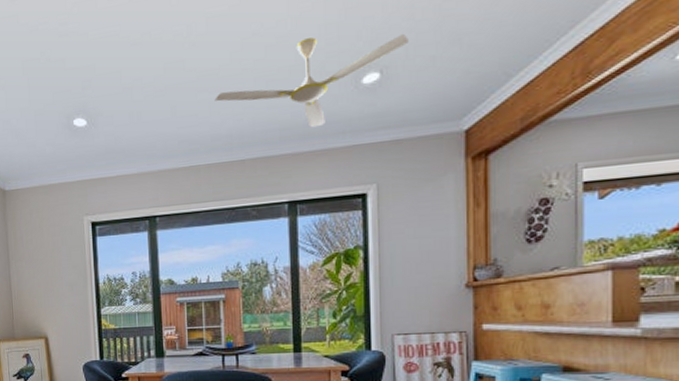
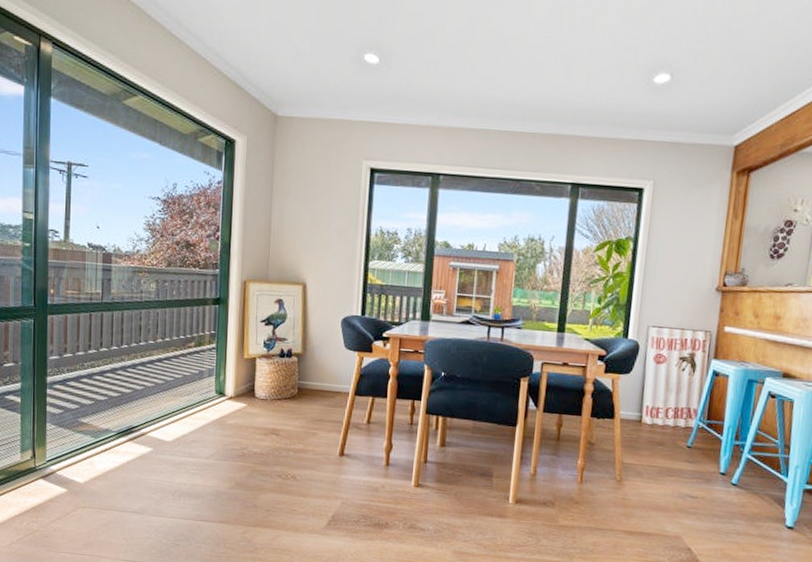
ceiling fan: present [214,34,409,128] -> none [514,26,699,115]

